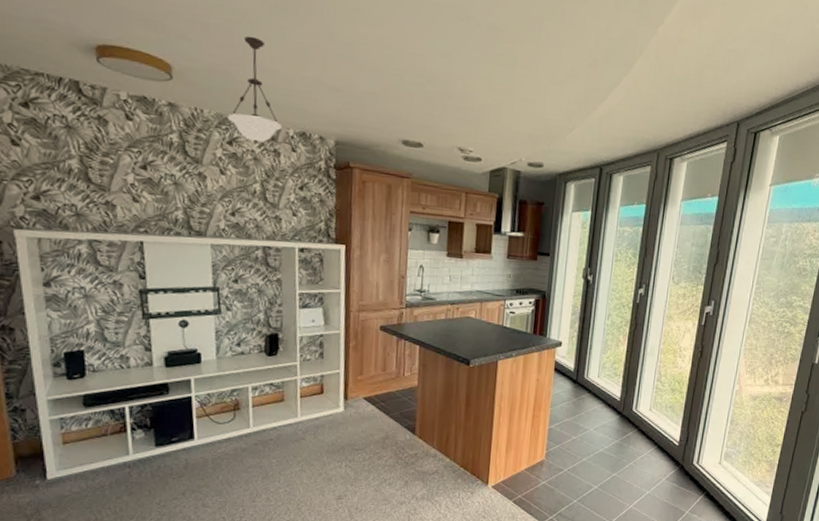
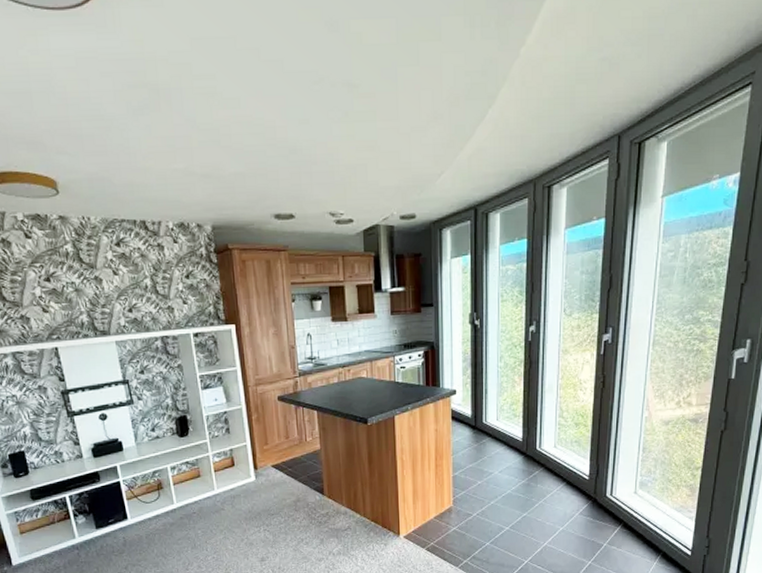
pendant light: present [227,35,283,143] -> none [111,139,162,241]

